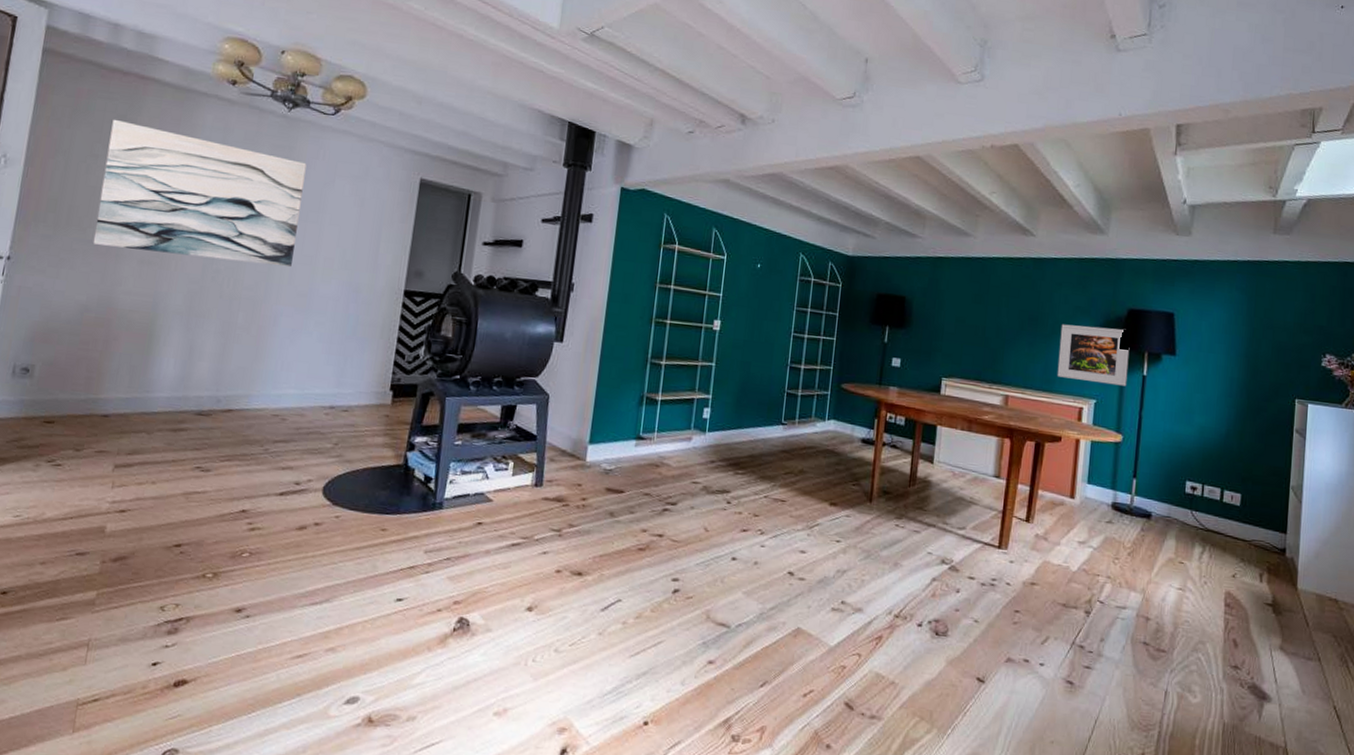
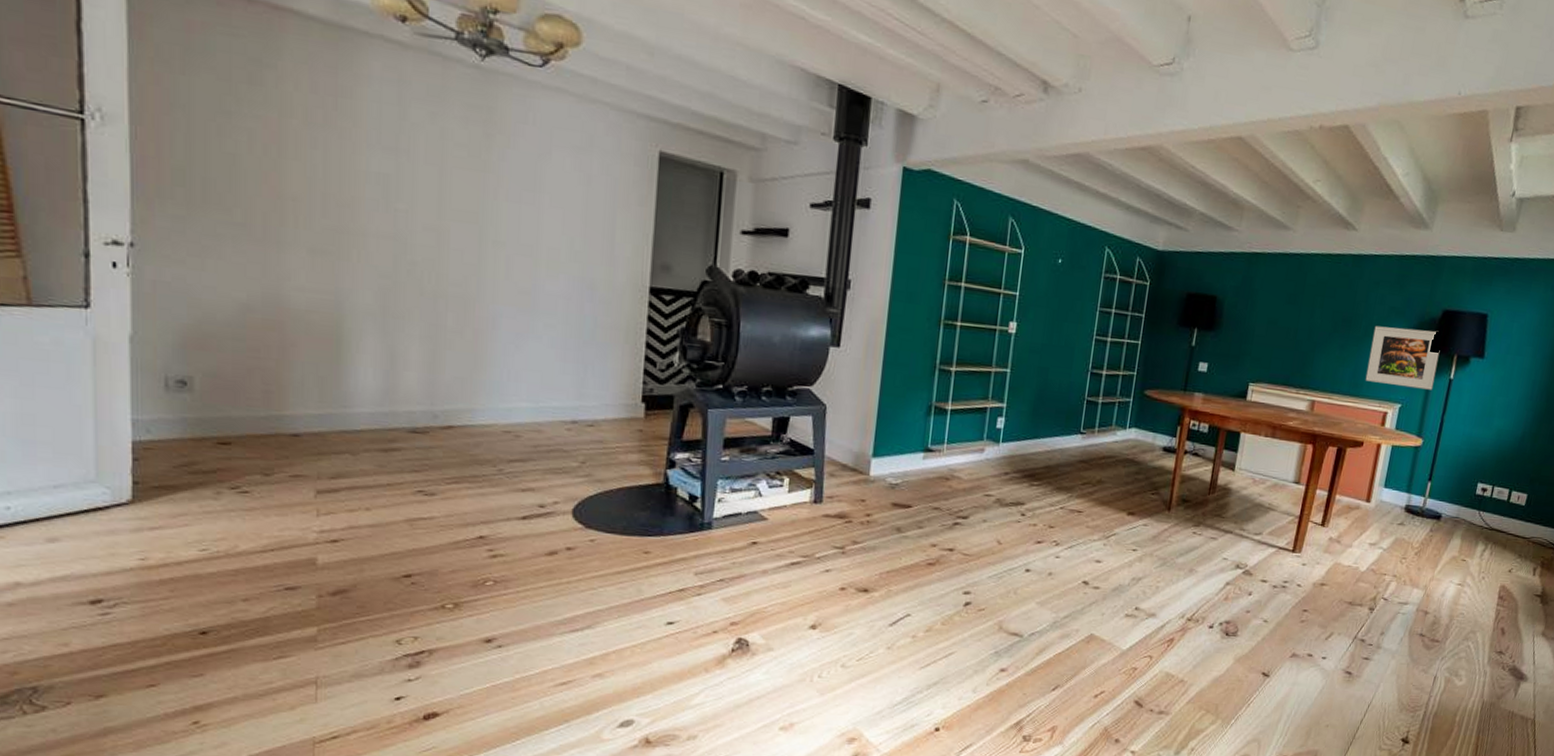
wall art: present [93,119,307,268] -> none [243,63,513,259]

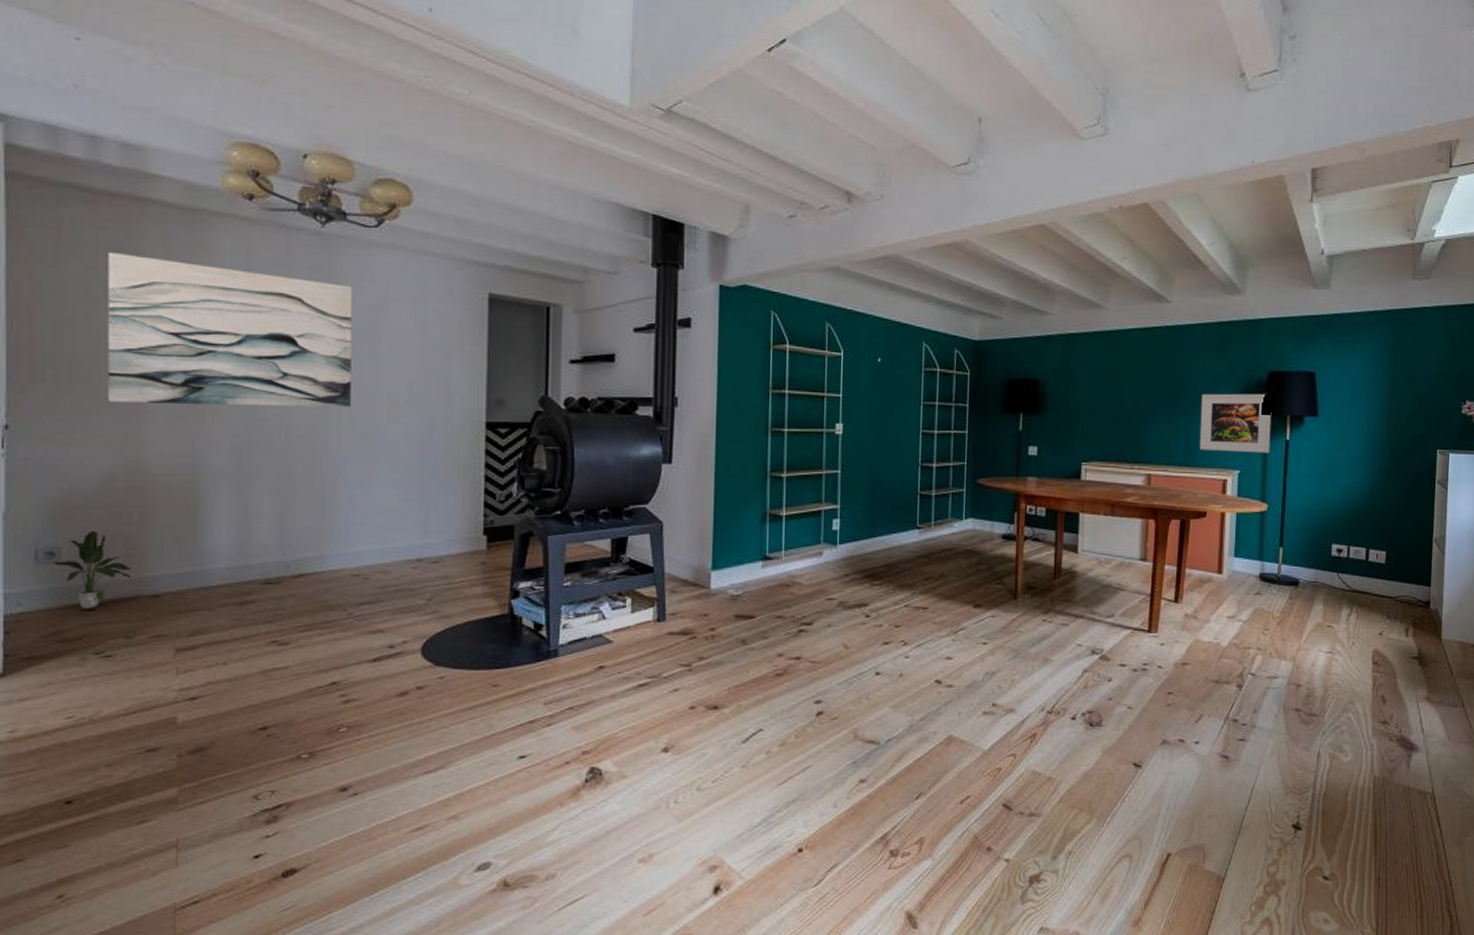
potted plant: none [185,362,270,443] -> present [53,530,132,609]
wall art: none [243,63,513,259] -> present [107,251,352,408]

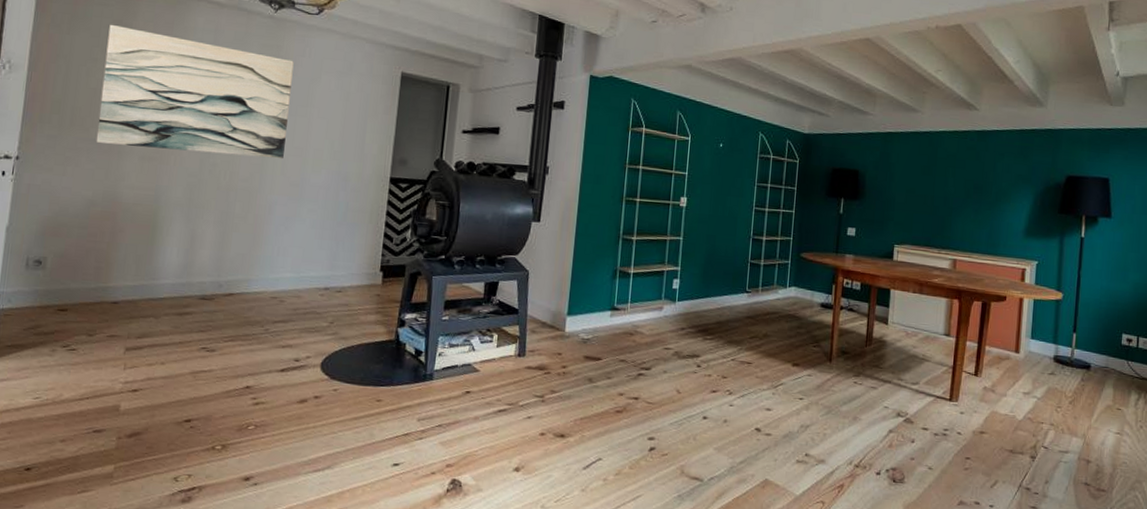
potted plant: present [53,530,132,609] -> none [40,245,99,310]
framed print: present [1199,393,1272,453] -> none [1001,191,1069,248]

